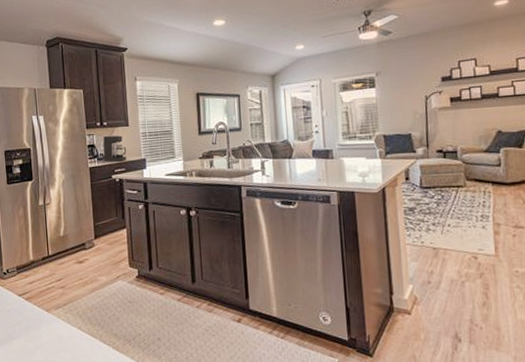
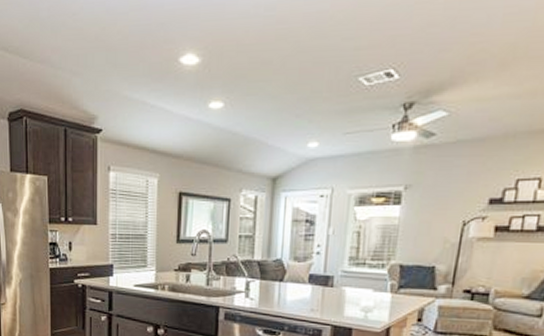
coffee maker: present [103,135,127,162] -> none [66,233,93,265]

